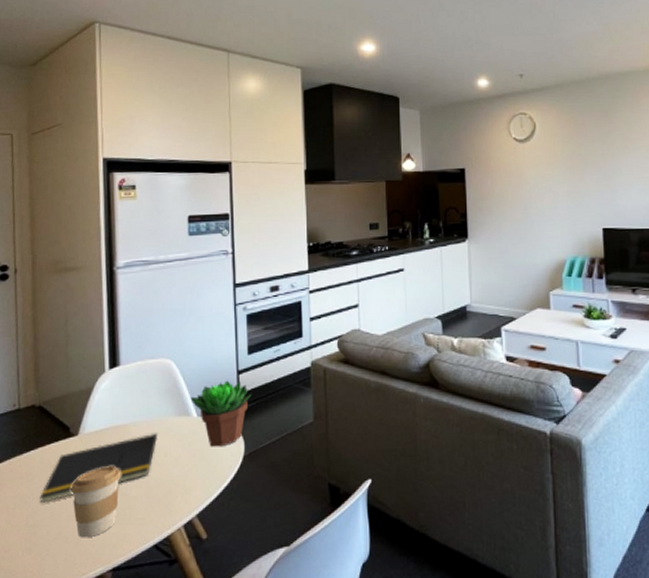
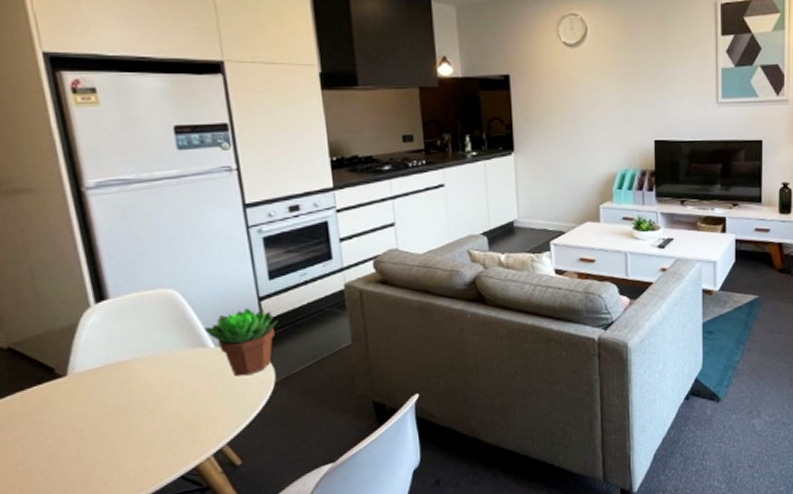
notepad: present [39,433,158,503] -> none [28,367,170,449]
coffee cup: present [71,466,121,538] -> none [67,404,131,478]

